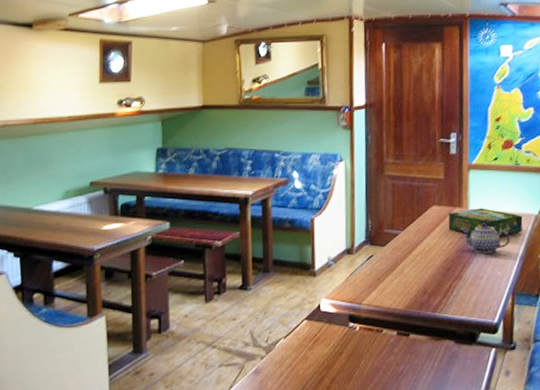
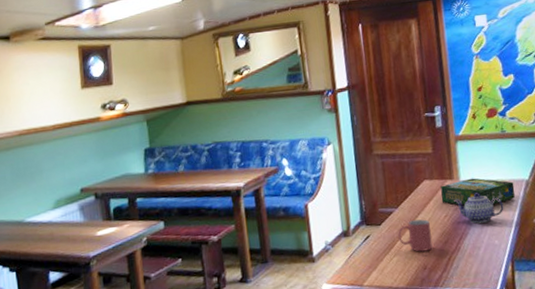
mug: none [401,244,435,276] -> present [398,219,433,252]

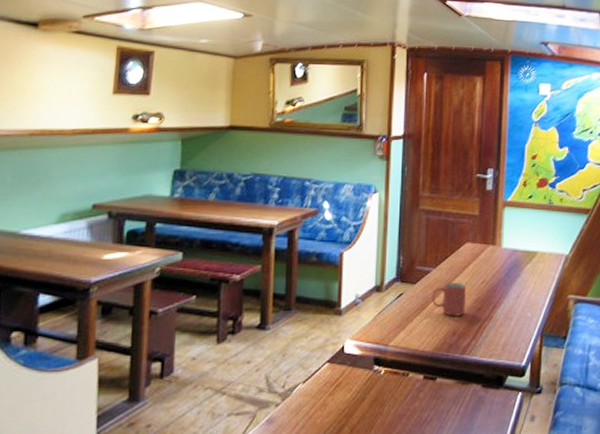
board game: present [440,178,515,206] -> none [481,246,554,276]
teapot: present [454,193,504,224] -> none [493,262,541,293]

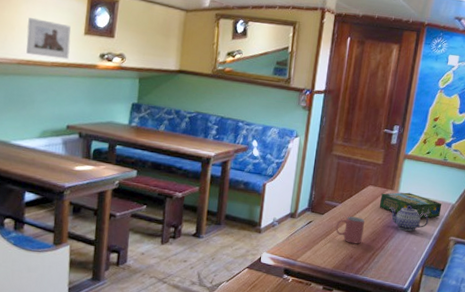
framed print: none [41,79,97,125] -> present [26,18,71,60]
board game: none [481,246,554,276] -> present [379,192,442,219]
teapot: none [493,262,541,293] -> present [389,205,429,231]

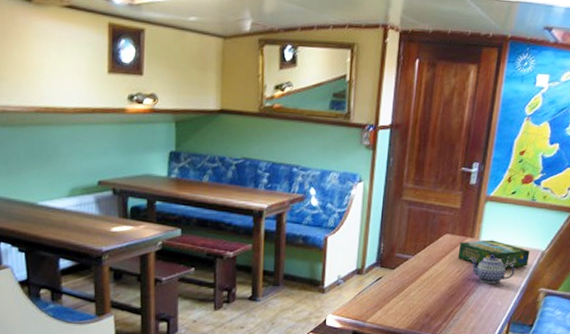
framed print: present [26,18,71,60] -> none [42,56,93,104]
mug: present [336,216,365,244] -> none [409,270,441,301]

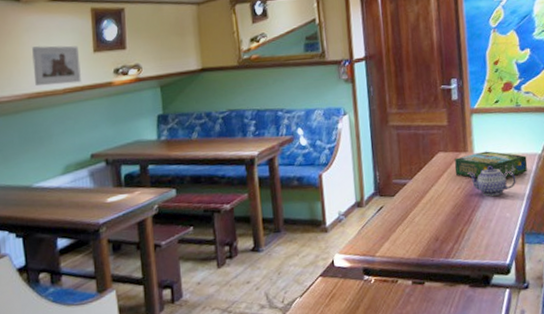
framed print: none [42,56,93,104] -> present [32,45,81,86]

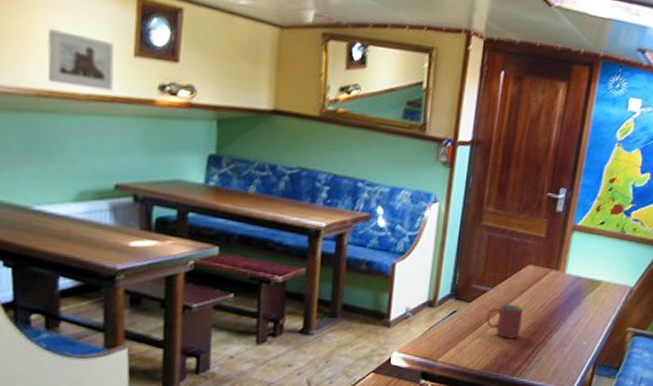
mug: none [411,191,445,224] -> present [486,304,523,339]
board game: present [454,151,528,178] -> none [541,273,618,306]
teapot: present [467,166,516,196] -> none [553,289,602,322]

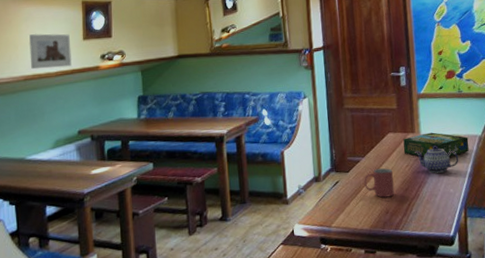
board game: none [541,273,618,306] -> present [403,132,469,157]
teapot: none [553,289,602,322] -> present [415,146,459,173]

